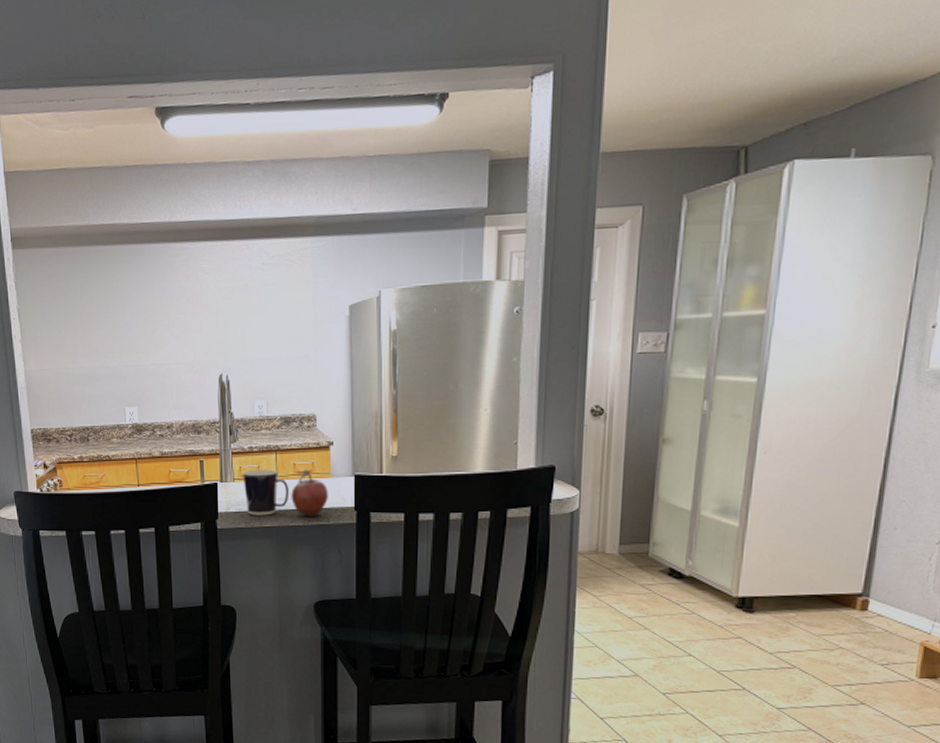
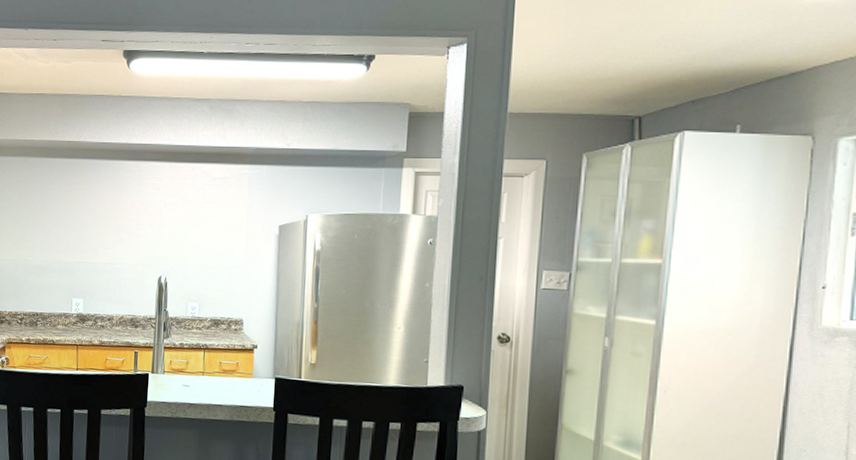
mug: present [242,469,290,516] -> none [172,364,214,408]
fruit: present [291,469,328,517] -> none [215,368,250,414]

